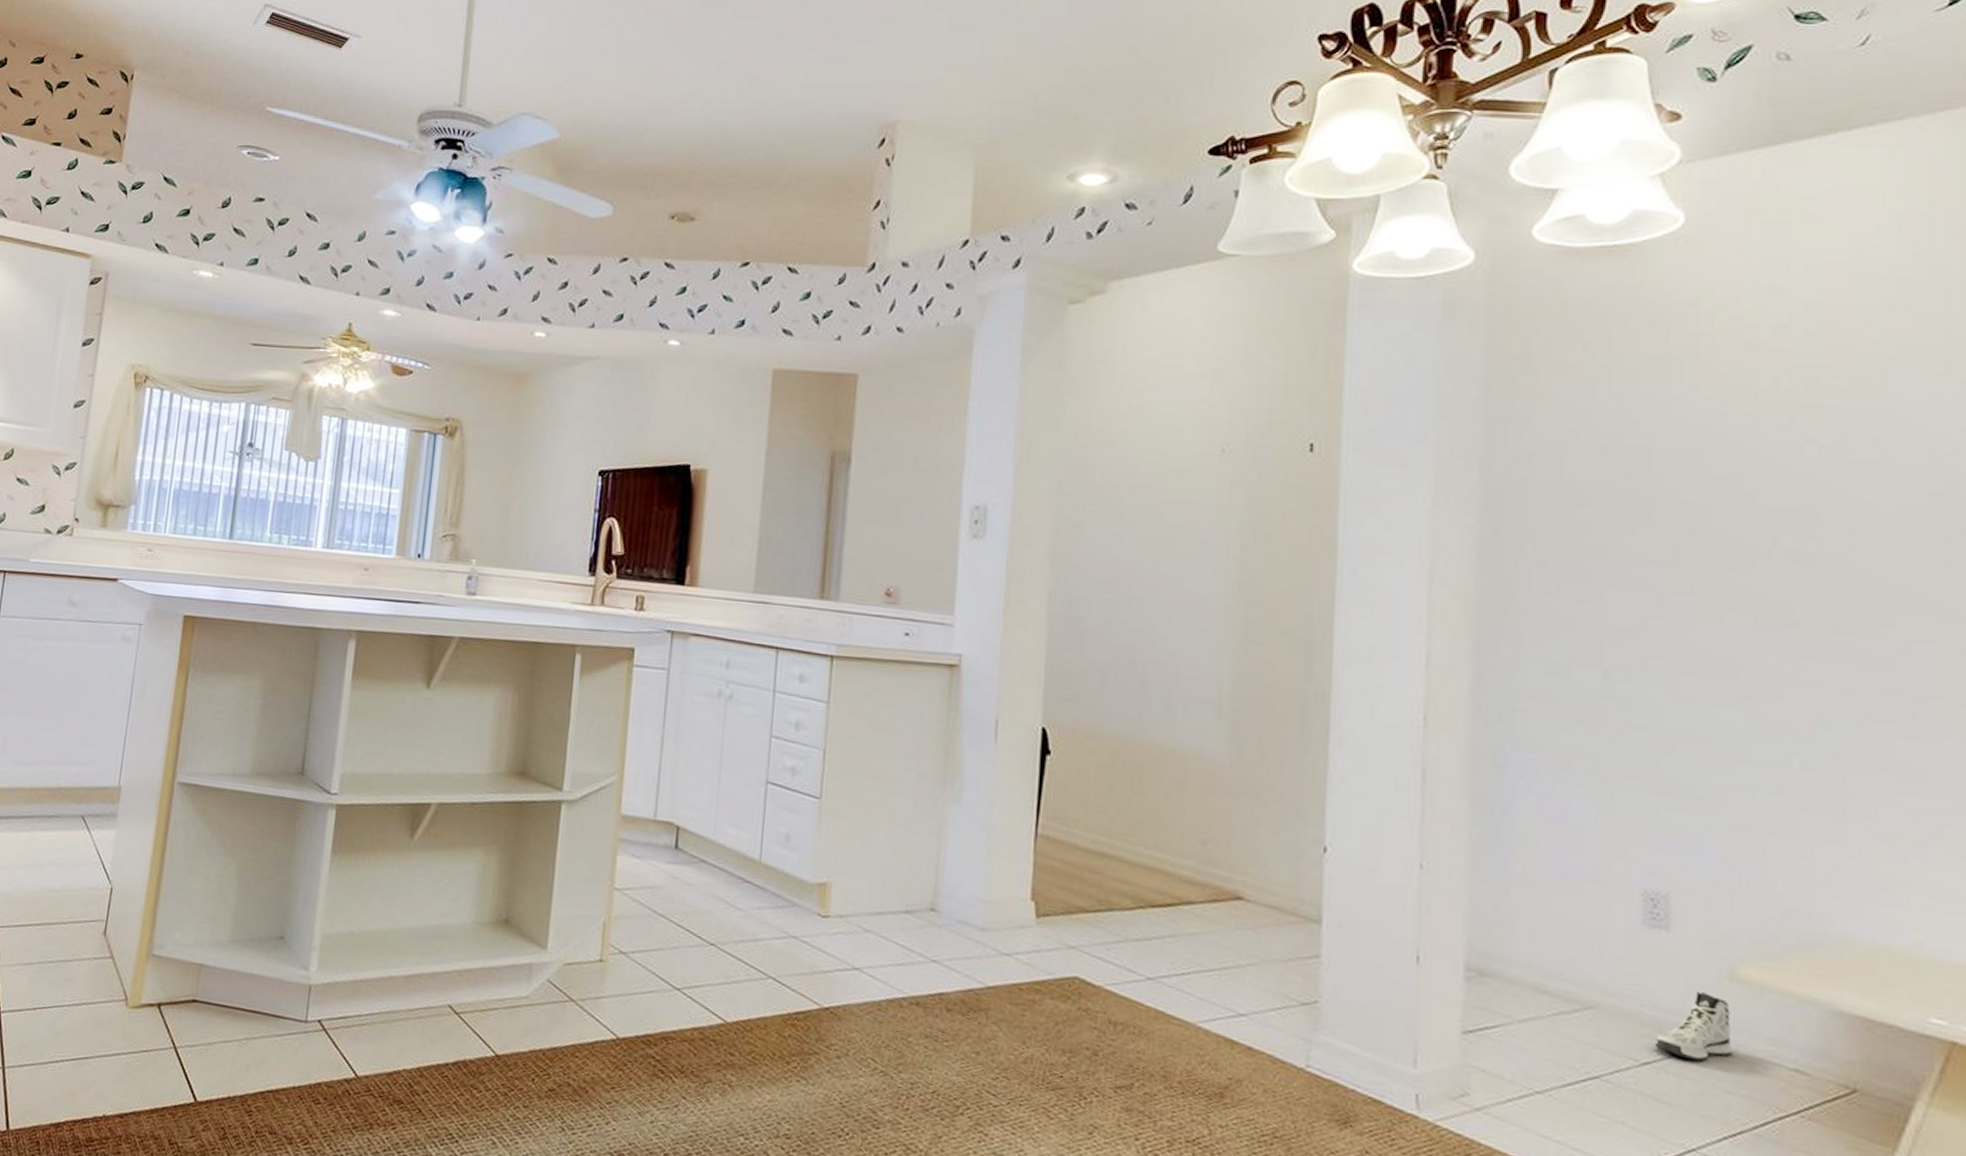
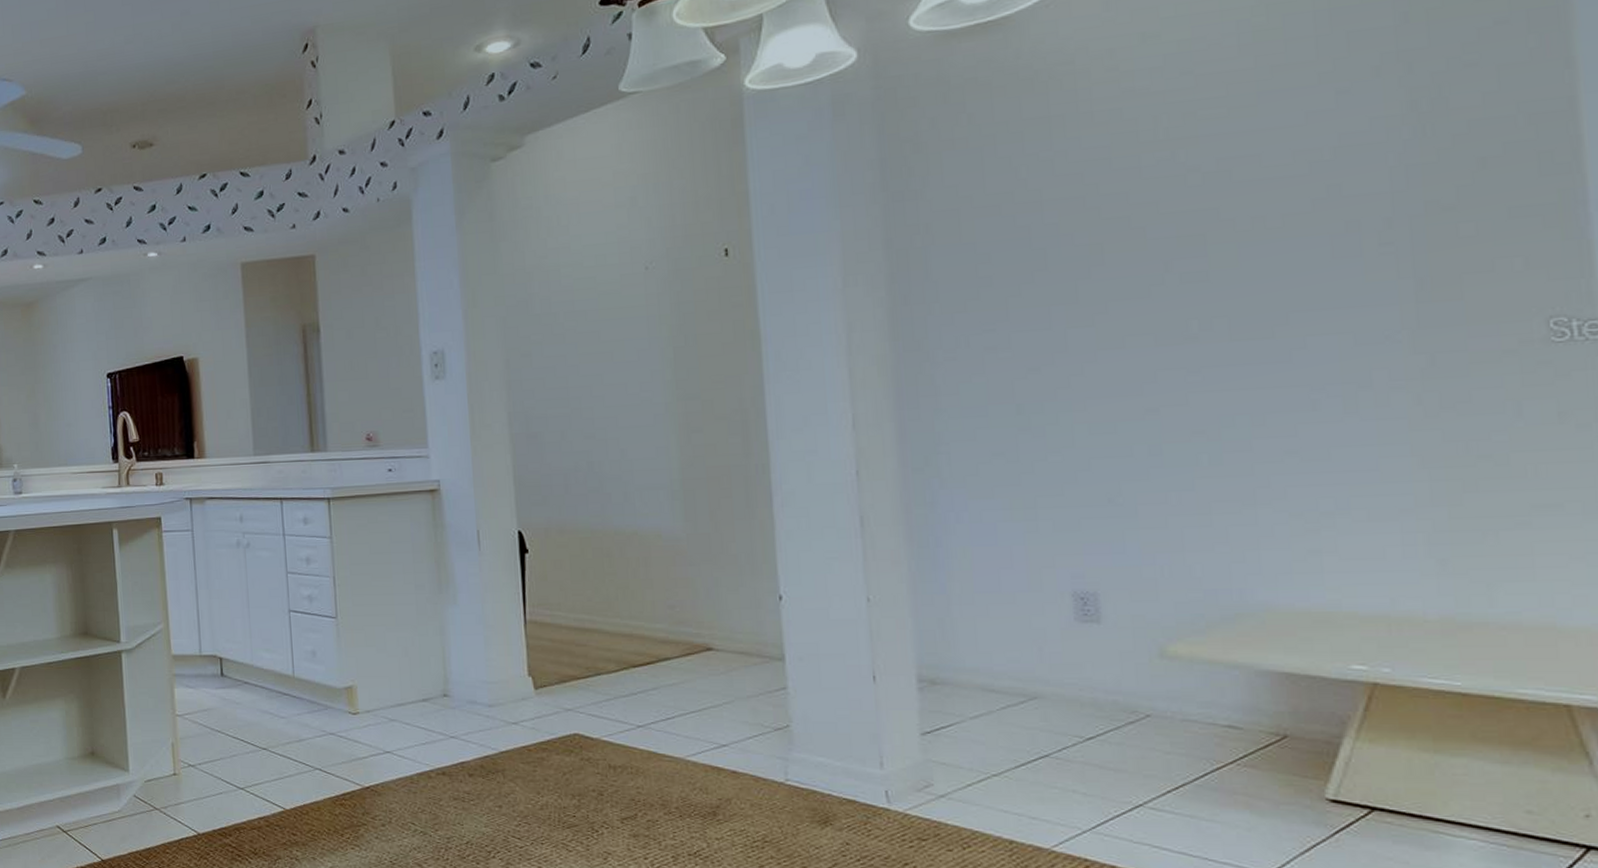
sneaker: present [1654,992,1734,1062] -> none [1095,672,1170,731]

